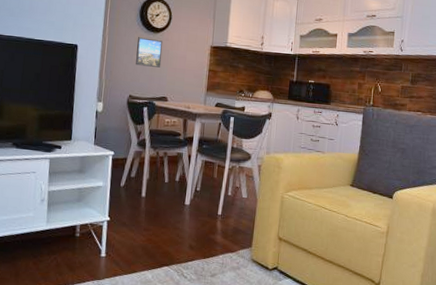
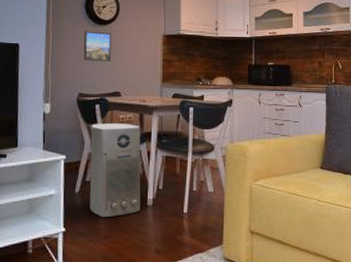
air purifier: none [132,125,184,212] -> present [90,123,141,217]

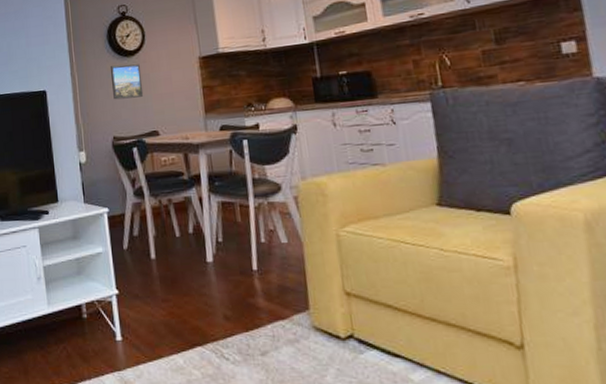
air purifier: present [90,123,141,217] -> none [131,166,199,277]

